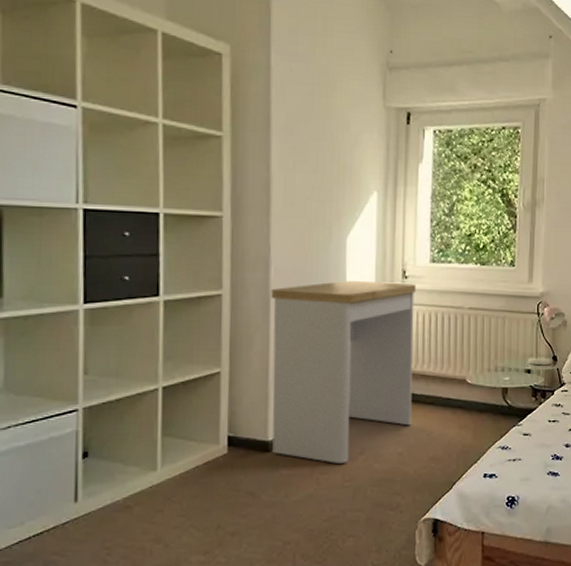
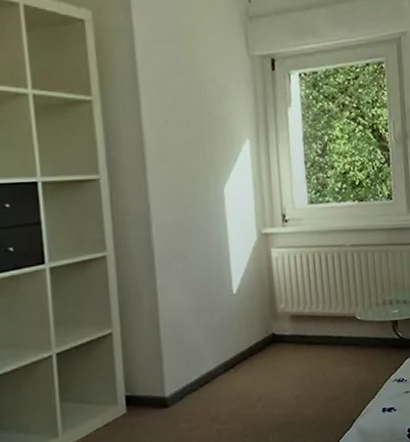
desk: present [271,280,416,464] -> none [154,227,306,413]

